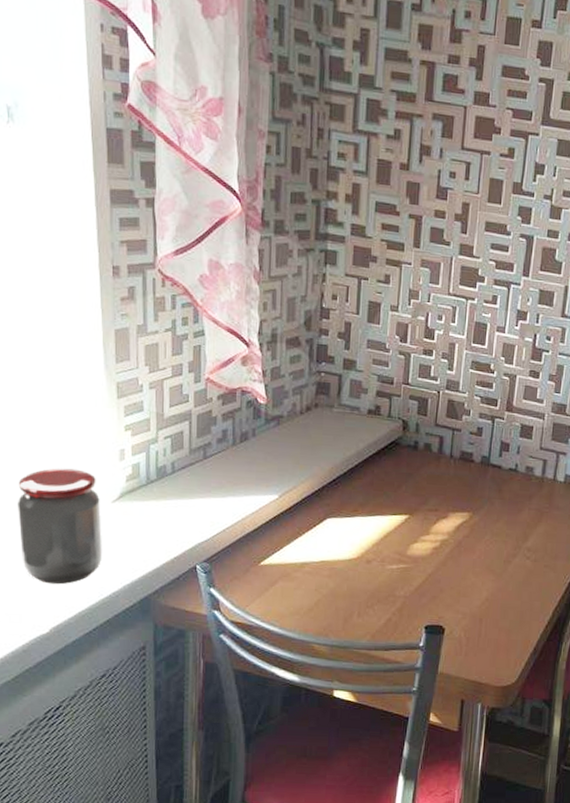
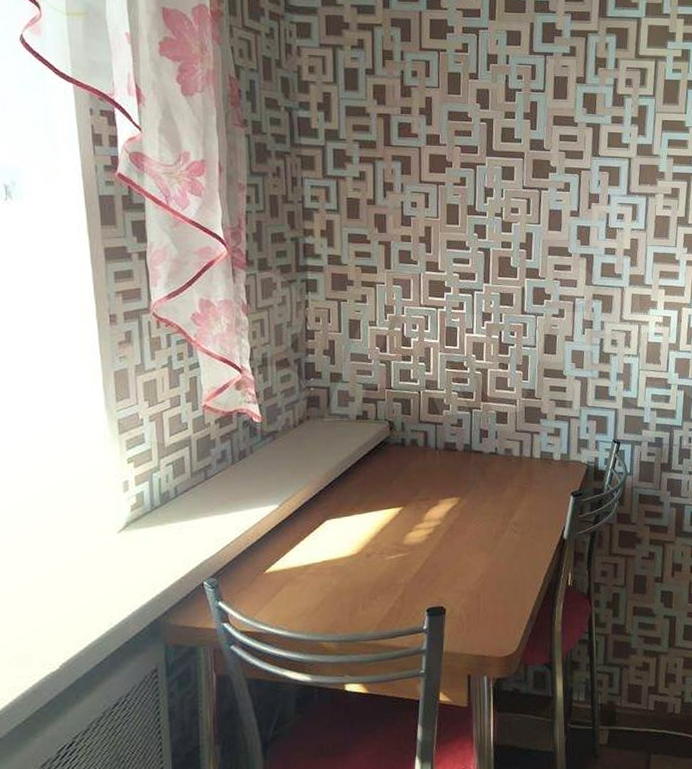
jar: present [18,468,103,585] -> none [24,505,111,621]

